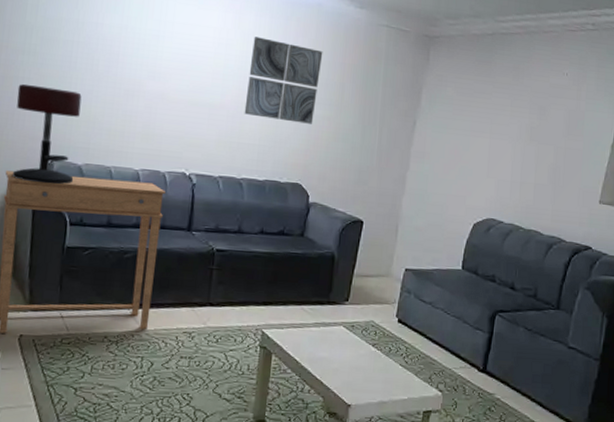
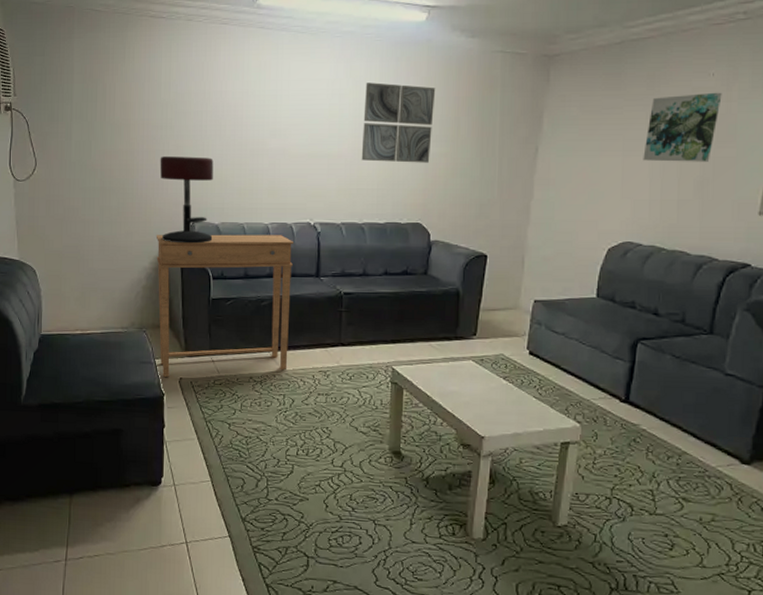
wall art: none [507,88,573,152] -> present [643,92,722,162]

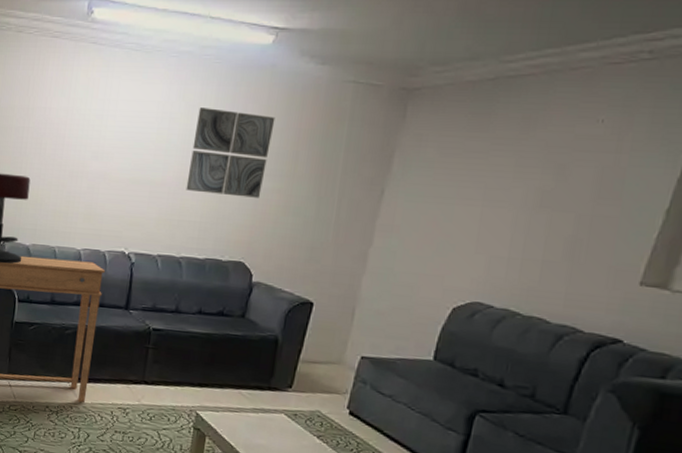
wall art: present [643,92,722,162] -> none [506,141,611,220]

